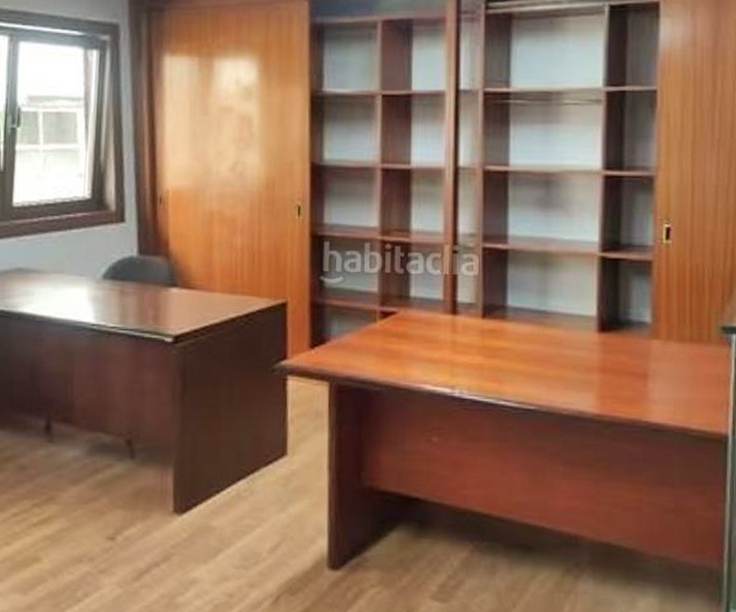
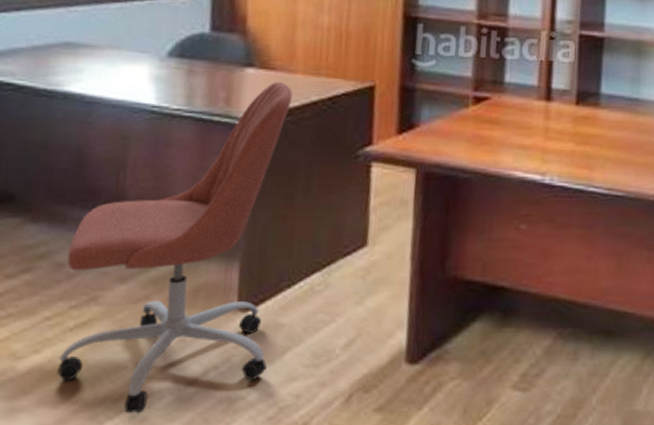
office chair: none [25,301,213,604] -> present [57,82,293,414]

